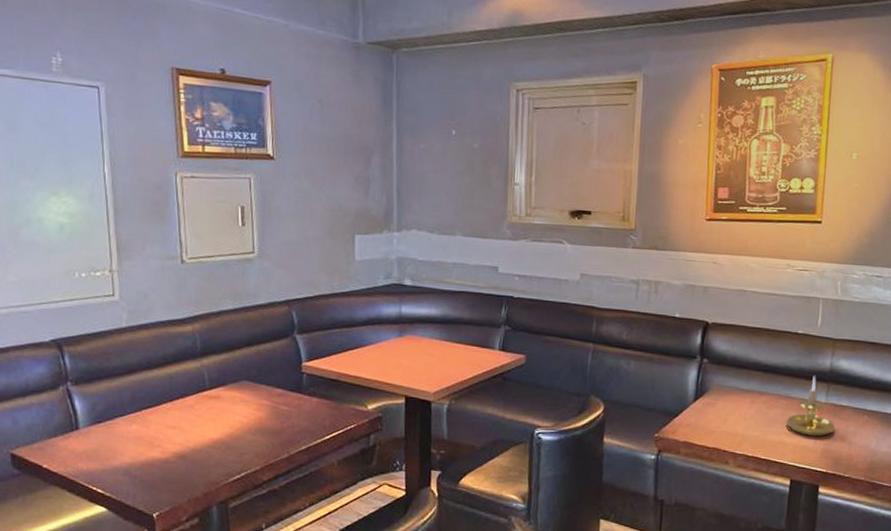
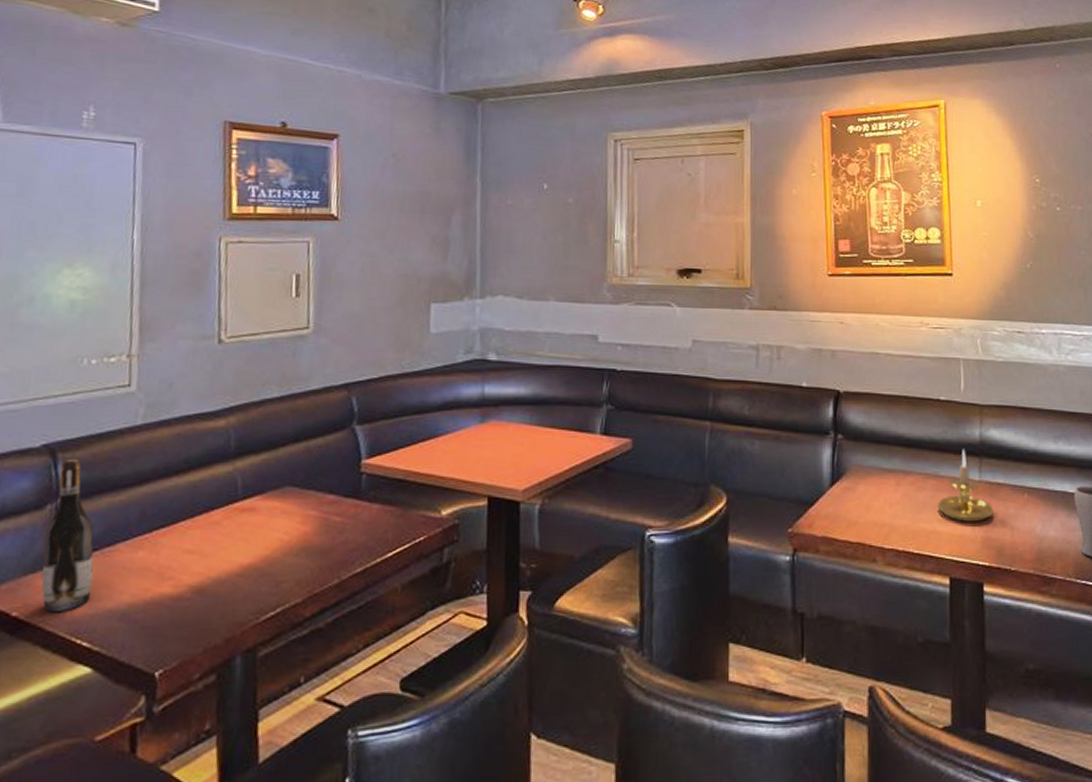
wine bottle: none [60,351,101,466] -> present [41,458,94,611]

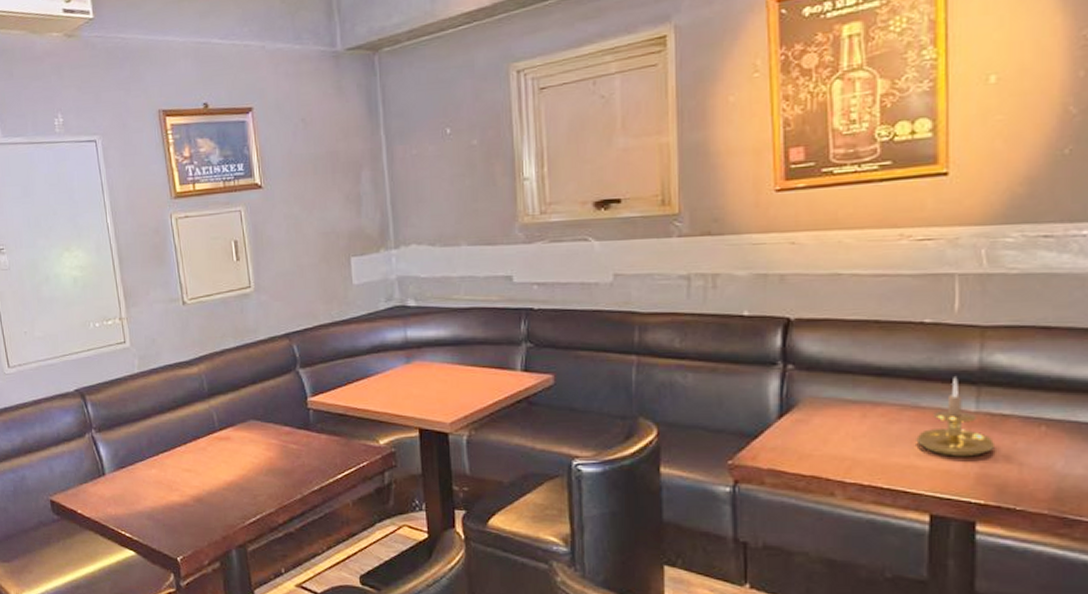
wine bottle: present [41,458,94,611] -> none [88,399,126,511]

